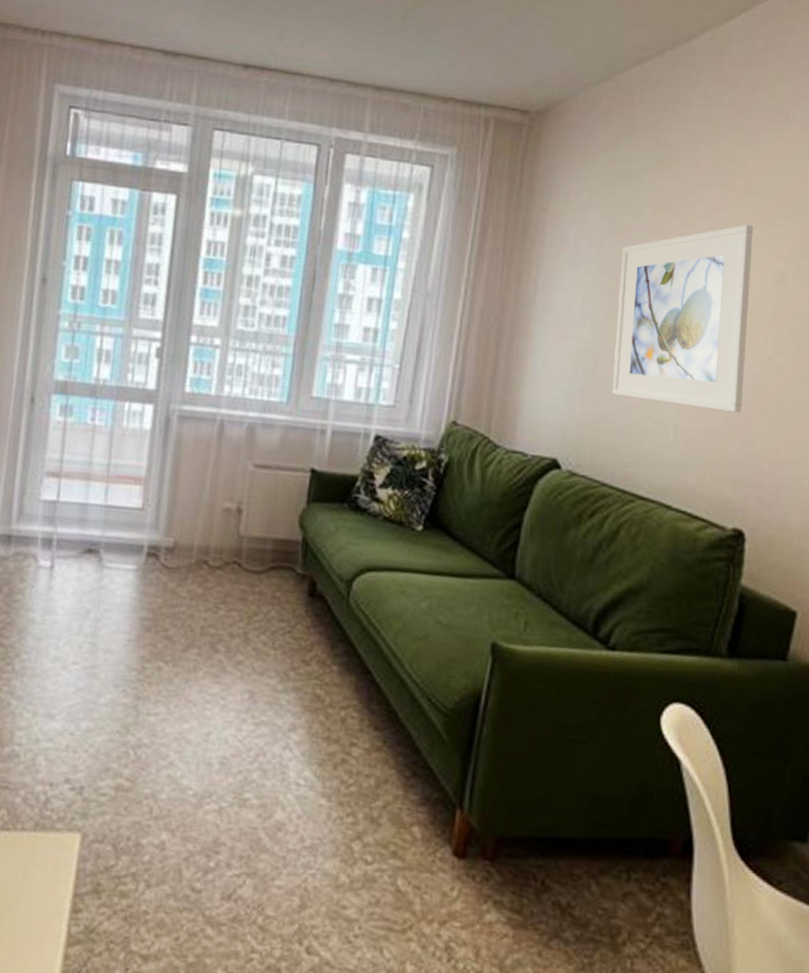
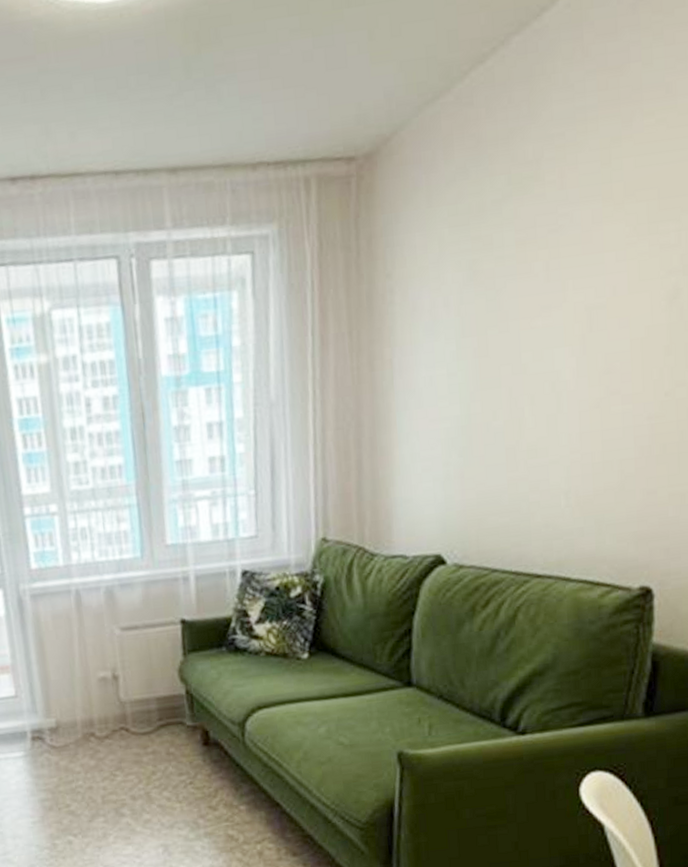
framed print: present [611,224,753,414] -> none [485,239,640,472]

